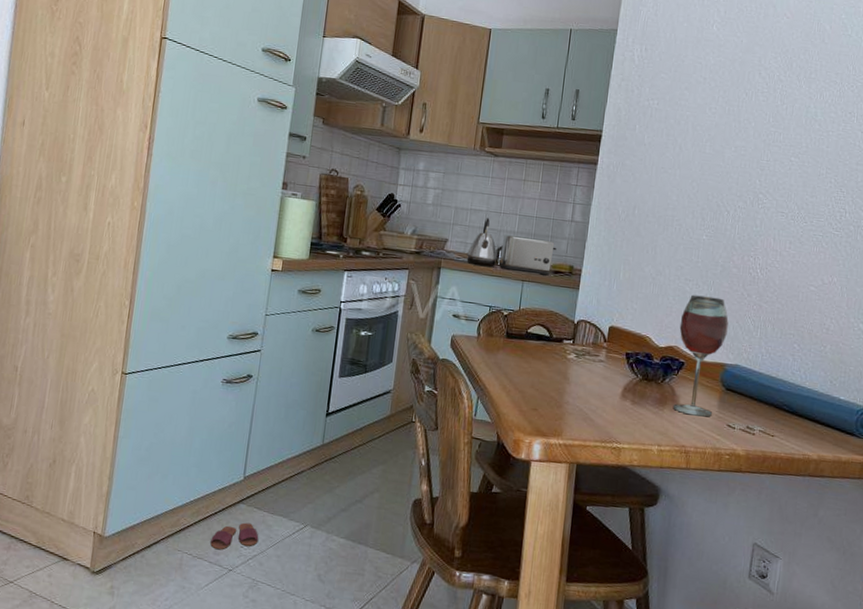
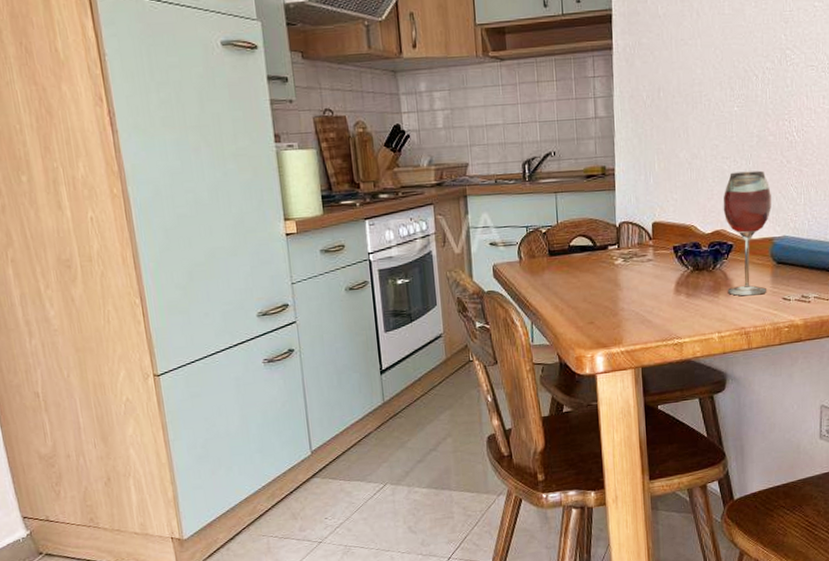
slippers: present [210,522,259,550] -> none [293,494,341,527]
kettle: present [466,217,498,268] -> none [491,130,525,187]
toaster: present [499,235,557,276] -> none [526,143,585,185]

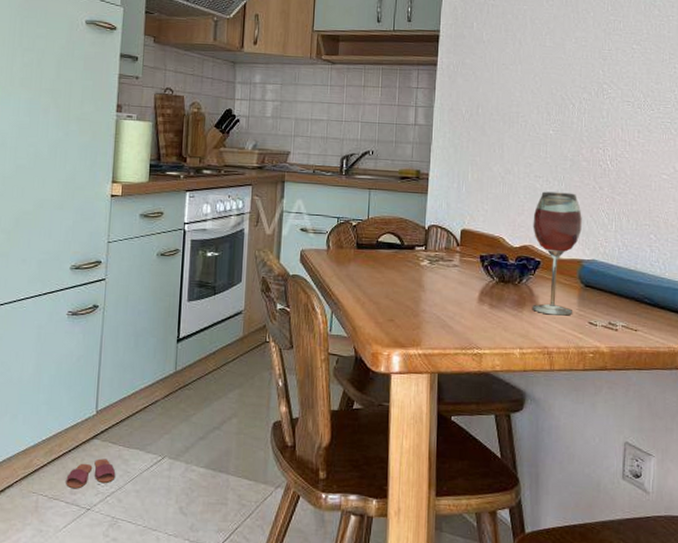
slippers: none [293,494,341,527] -> present [66,458,116,489]

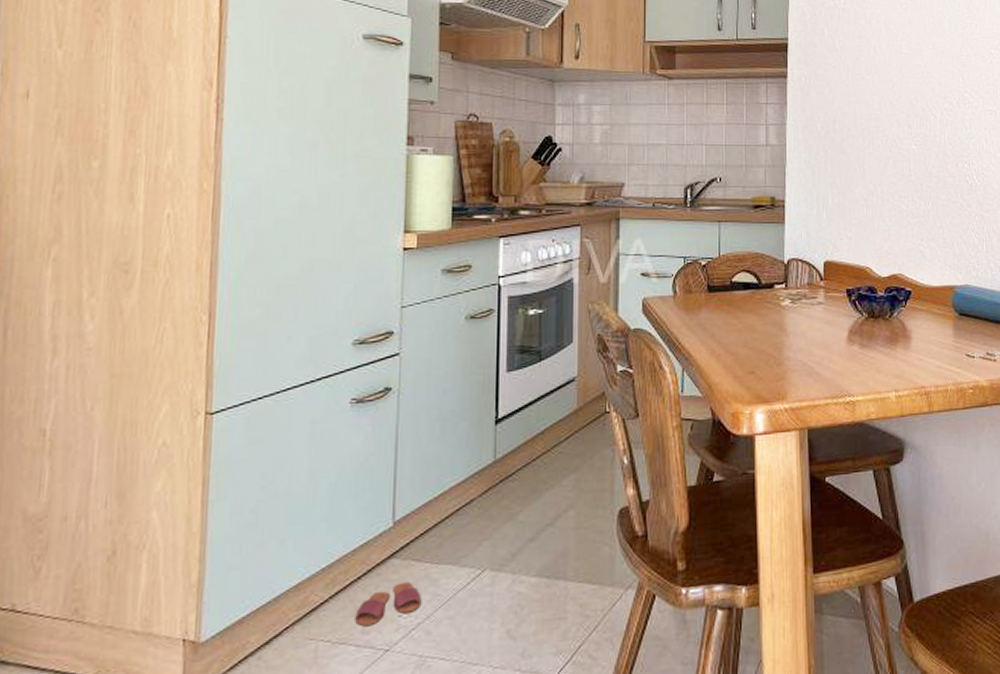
wineglass: present [532,191,582,316] -> none [900,213,952,350]

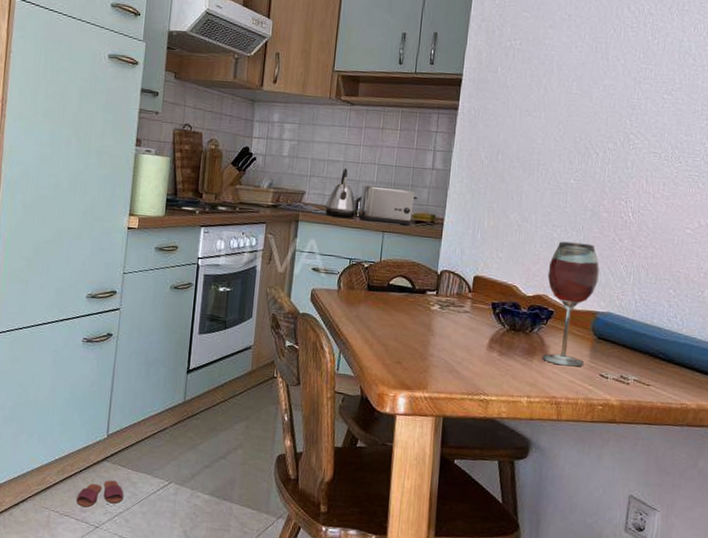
kettle: none [648,151,686,211] -> present [324,167,357,219]
toaster: none [689,170,754,212] -> present [359,185,418,226]
wineglass: none [900,213,952,350] -> present [542,241,600,367]

